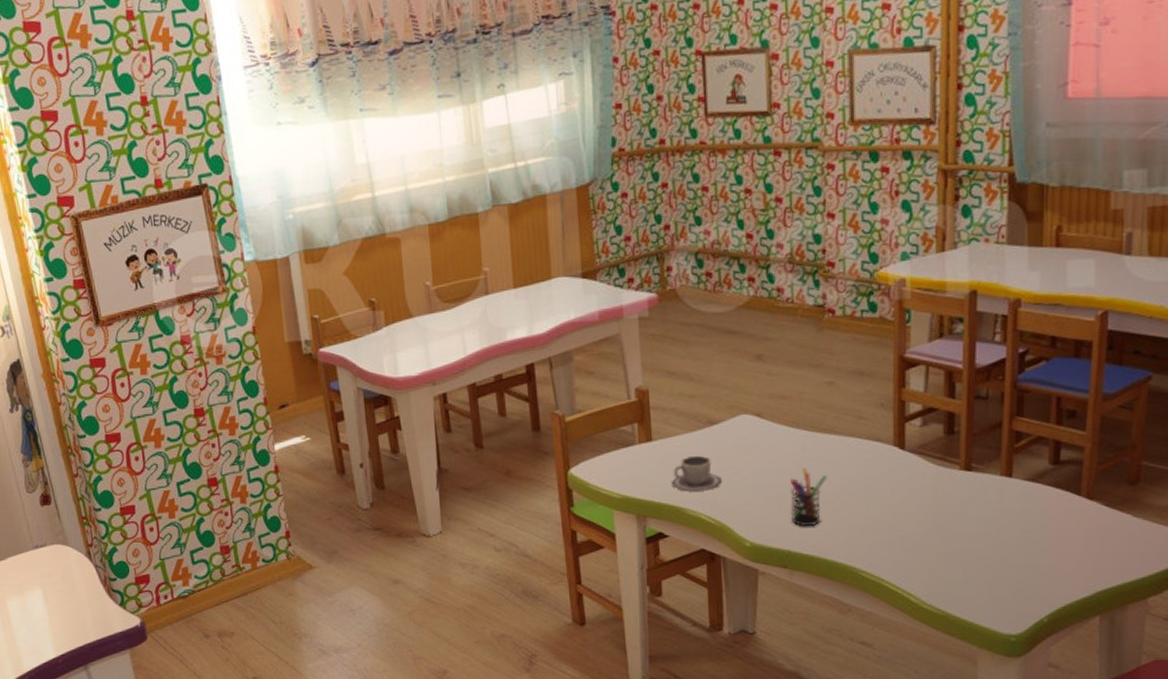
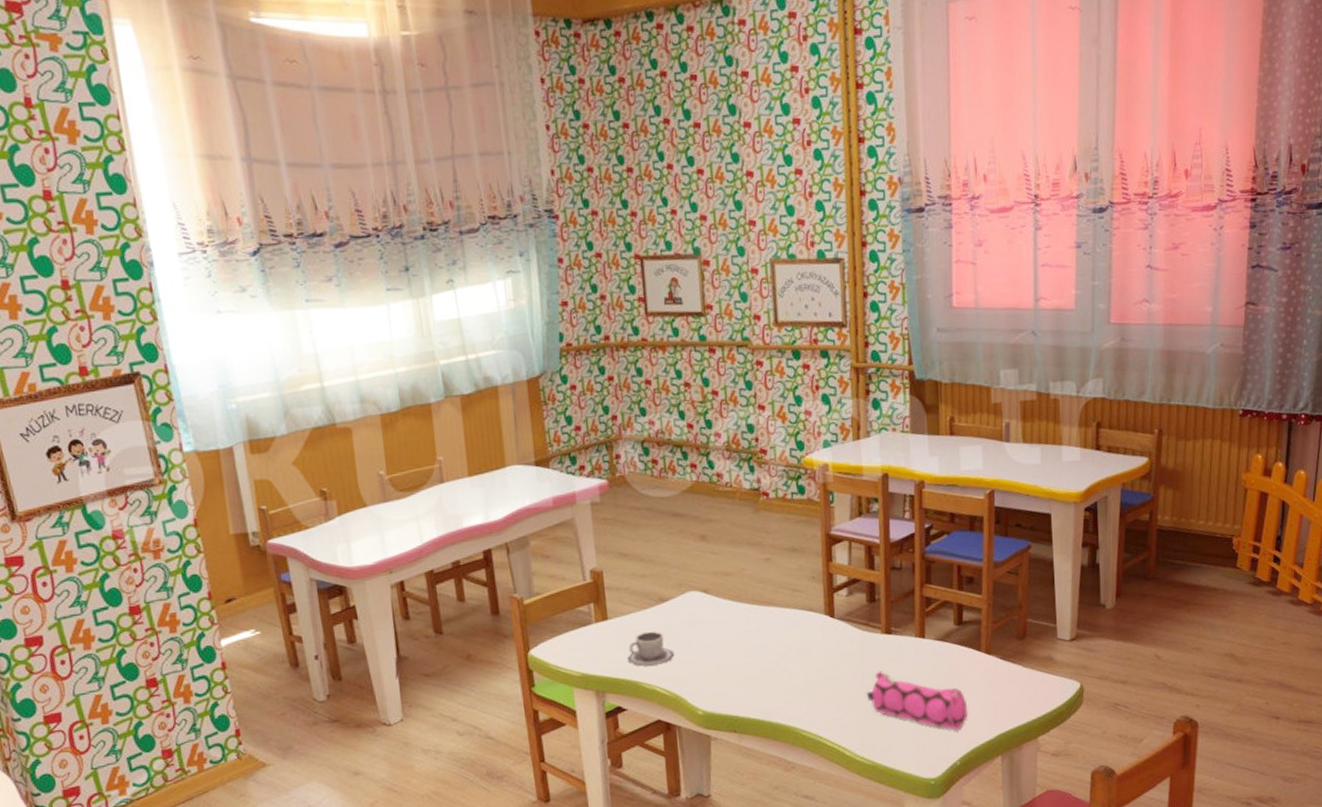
pen holder: present [790,467,827,527] -> none [736,638,769,693]
pencil case: none [939,511,1061,584] -> present [867,670,968,731]

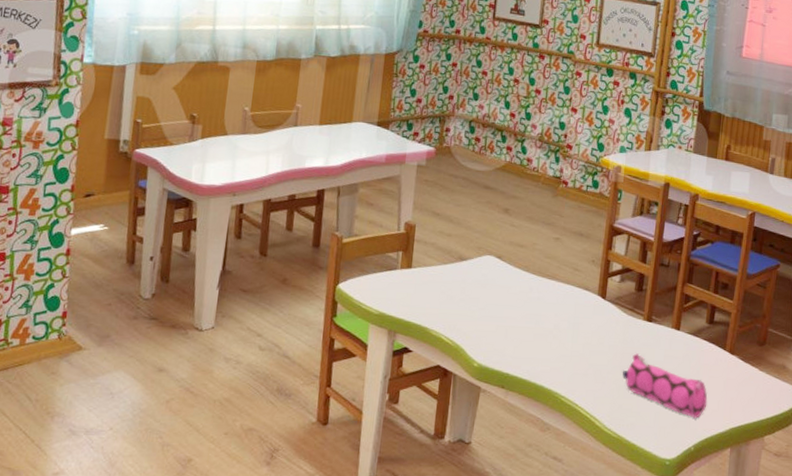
cup: present [628,631,675,666] -> none [422,284,464,316]

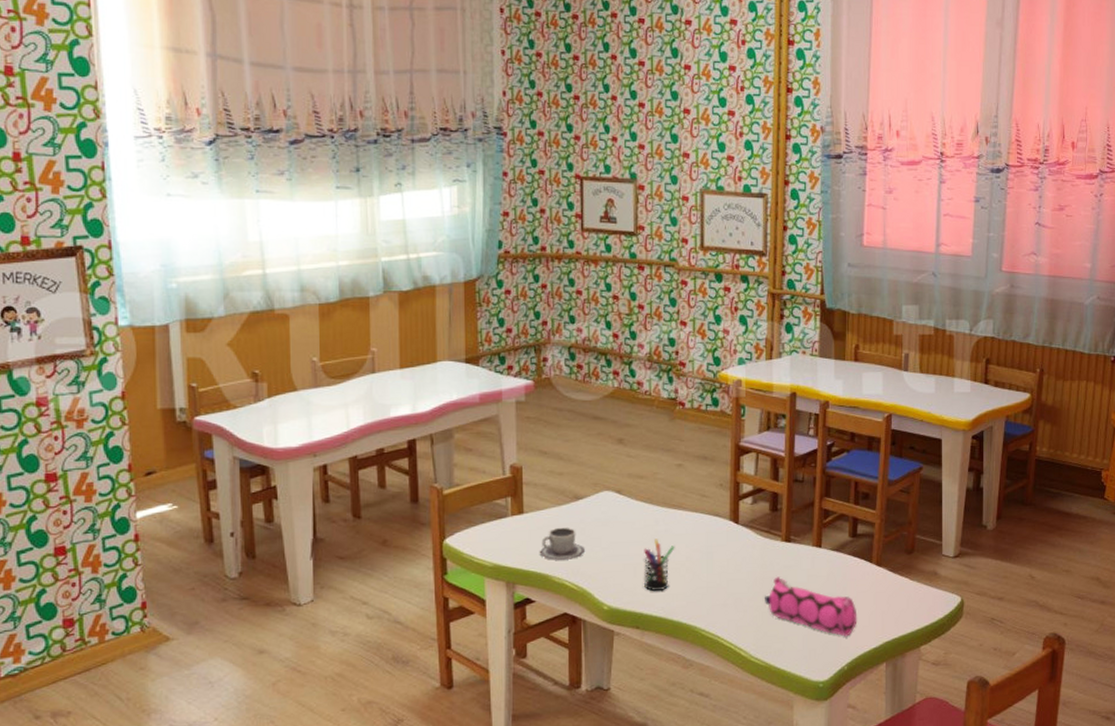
cup: none [422,284,464,316] -> present [540,527,586,560]
pen holder: none [513,305,545,355] -> present [644,538,675,591]

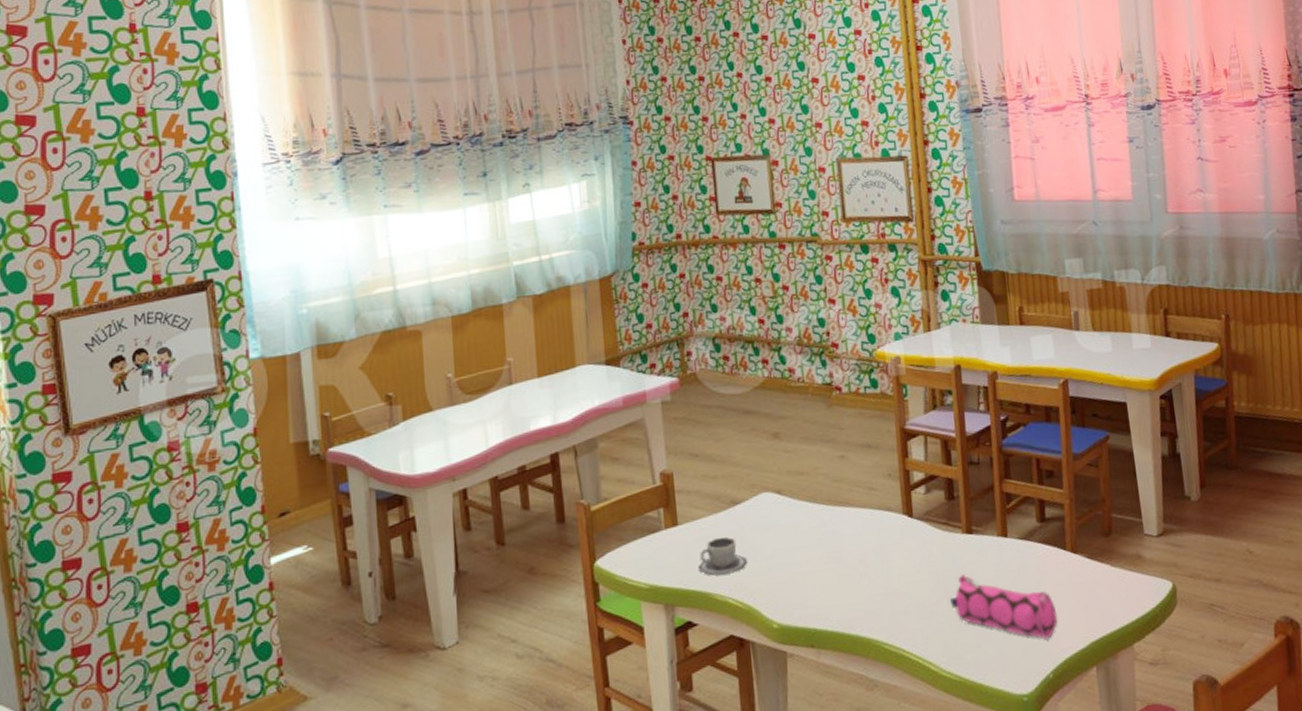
pen holder: present [644,538,675,591] -> none [812,541,846,602]

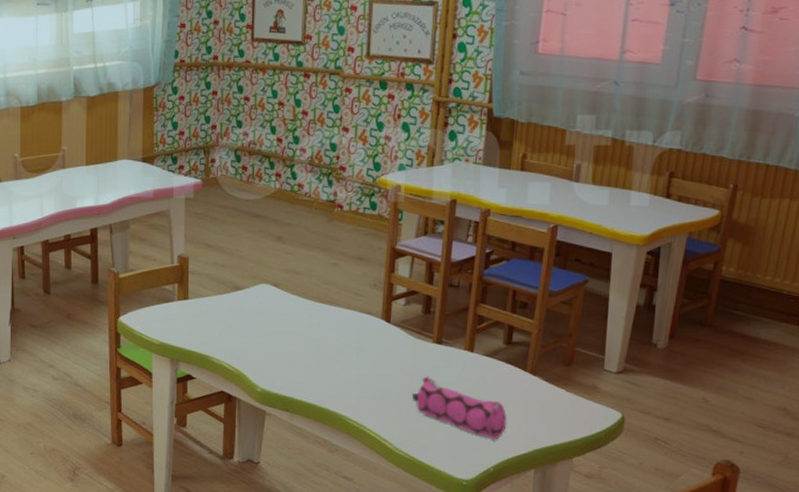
cup: present [699,536,748,576] -> none [202,314,243,344]

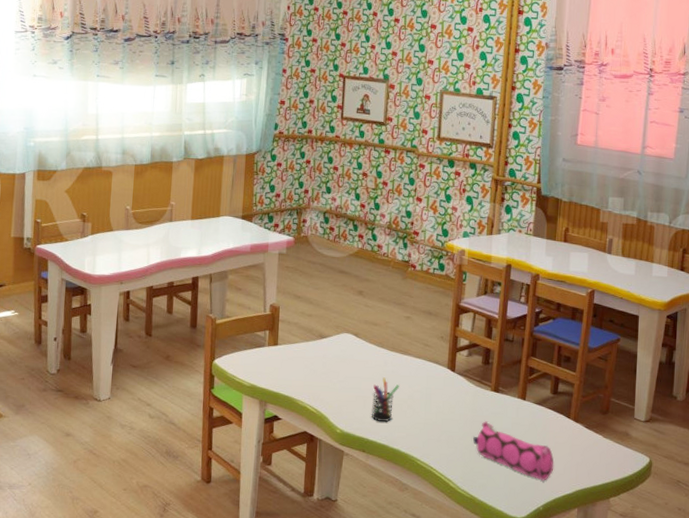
pen holder: none [296,331,327,380] -> present [372,377,400,423]

